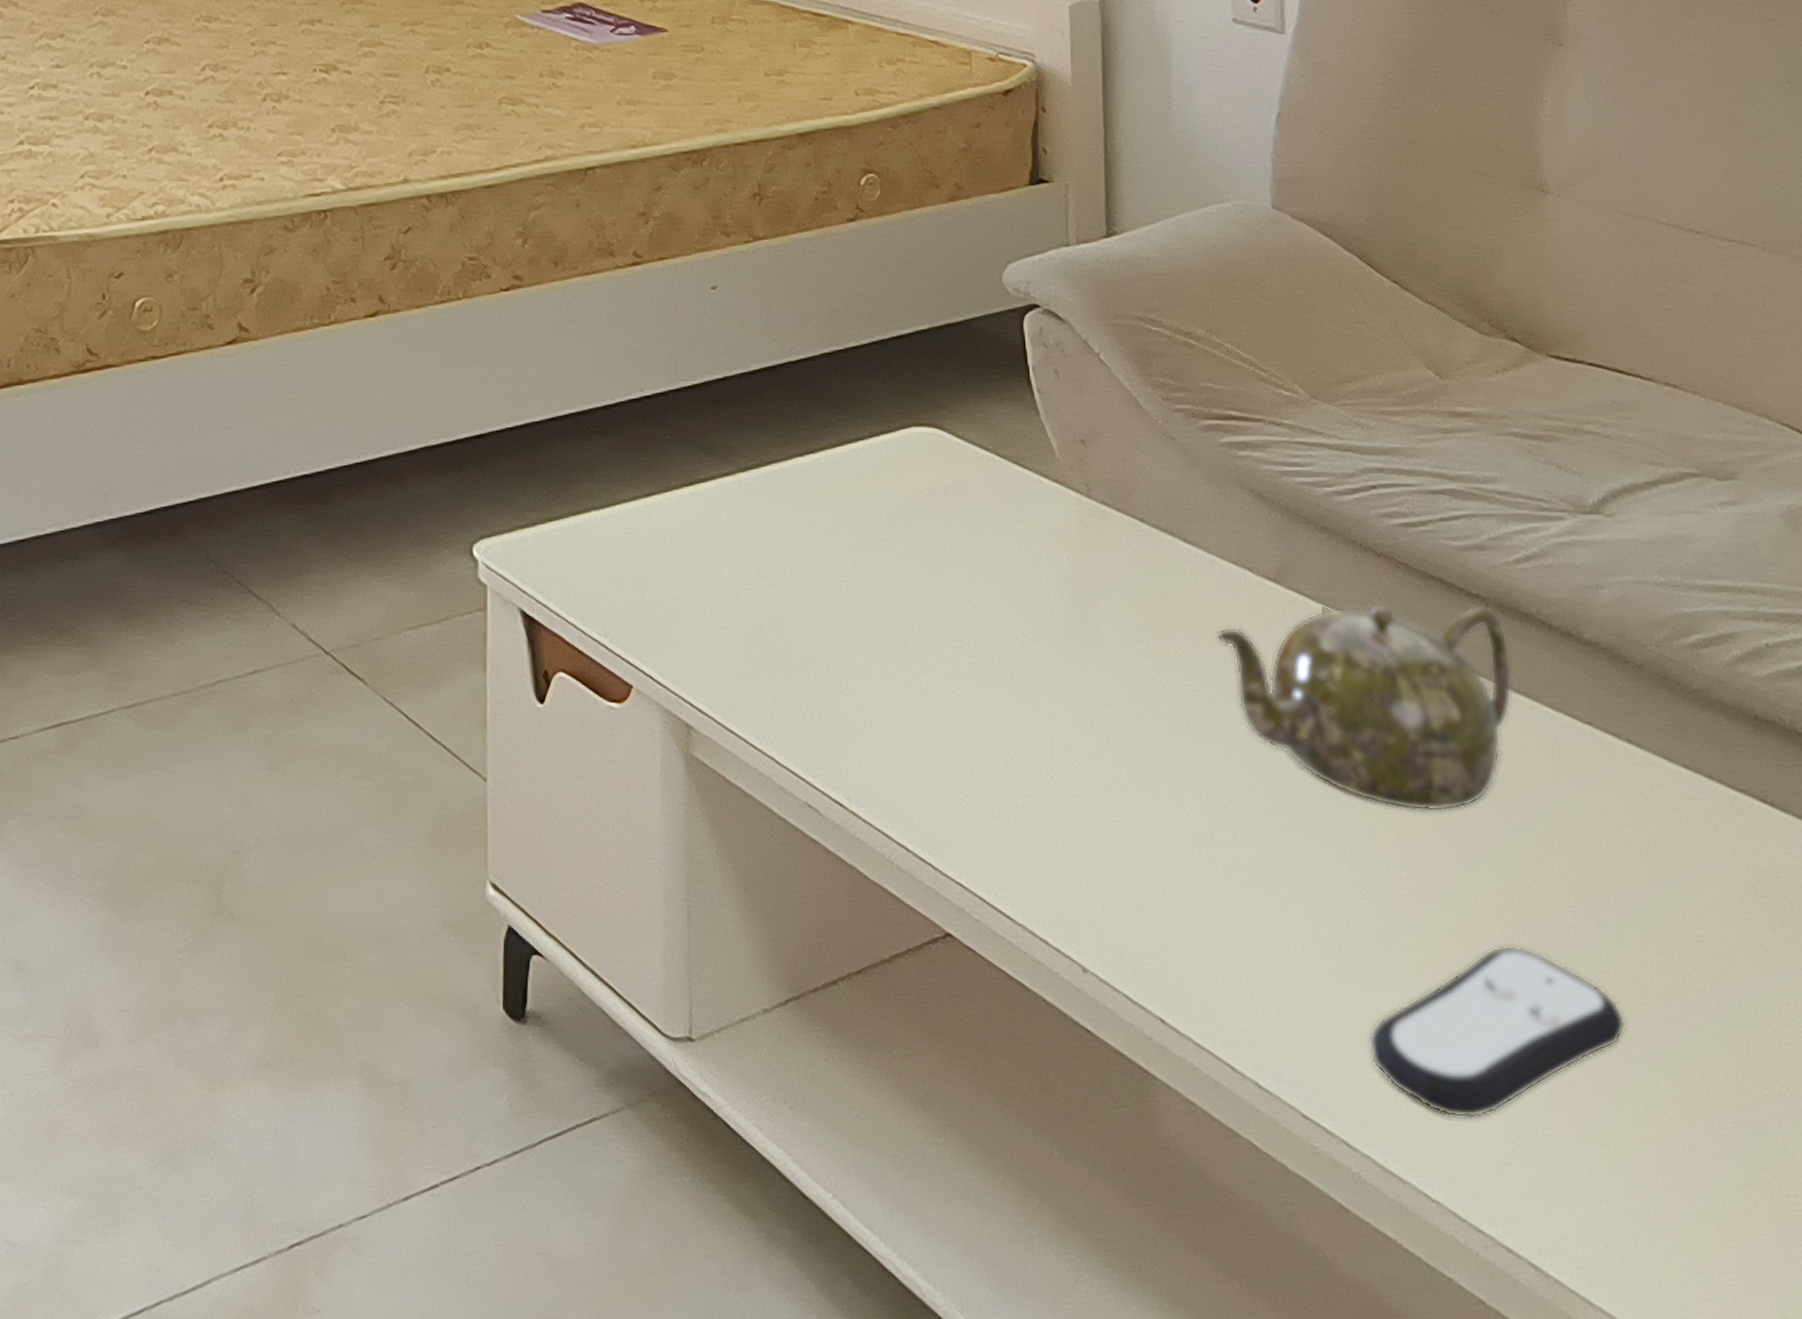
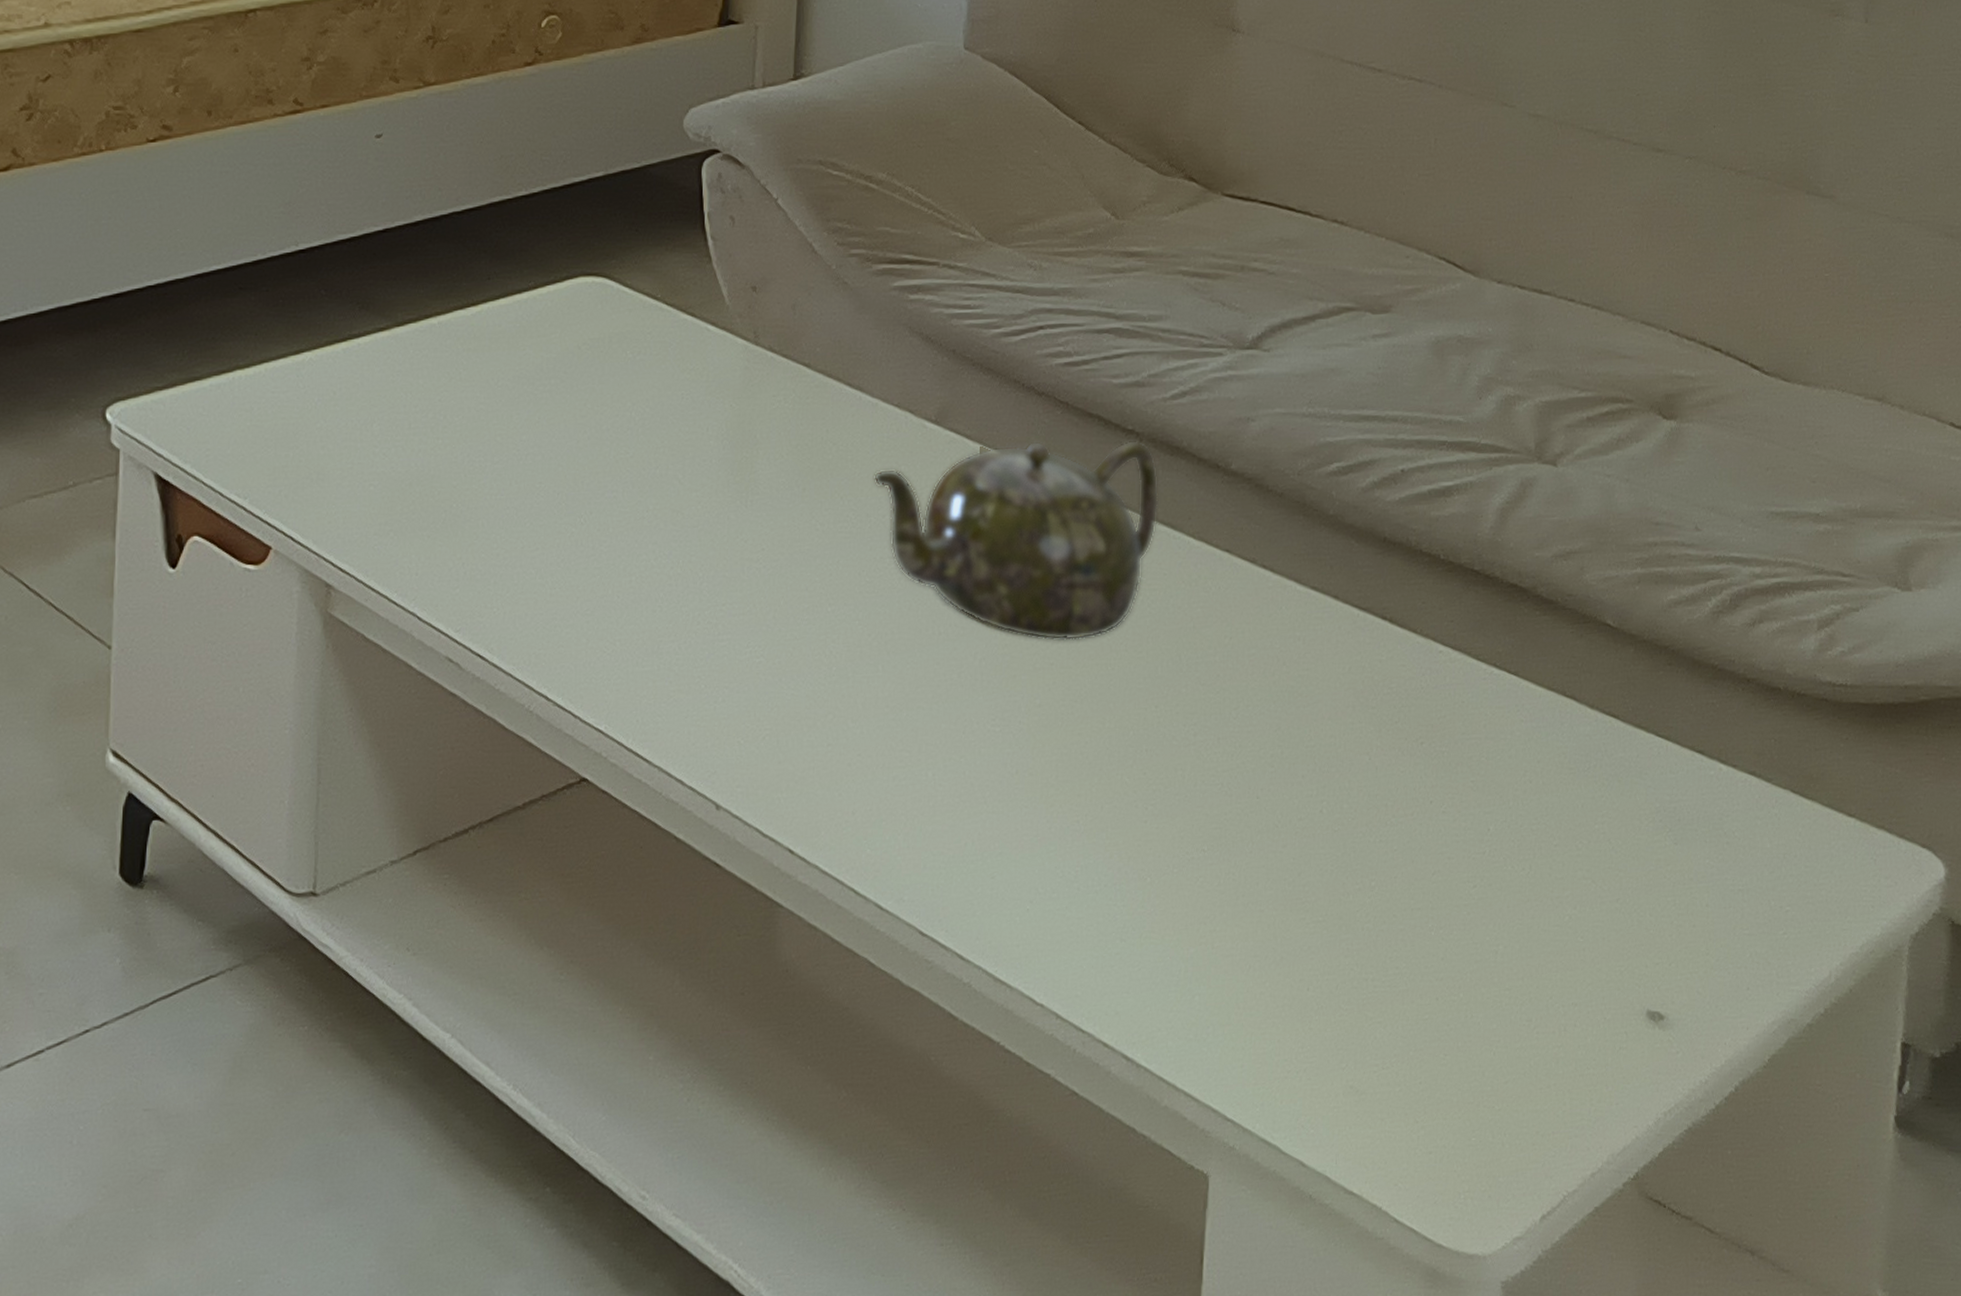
remote control: present [1368,945,1626,1118] -> none [989,763,1234,927]

